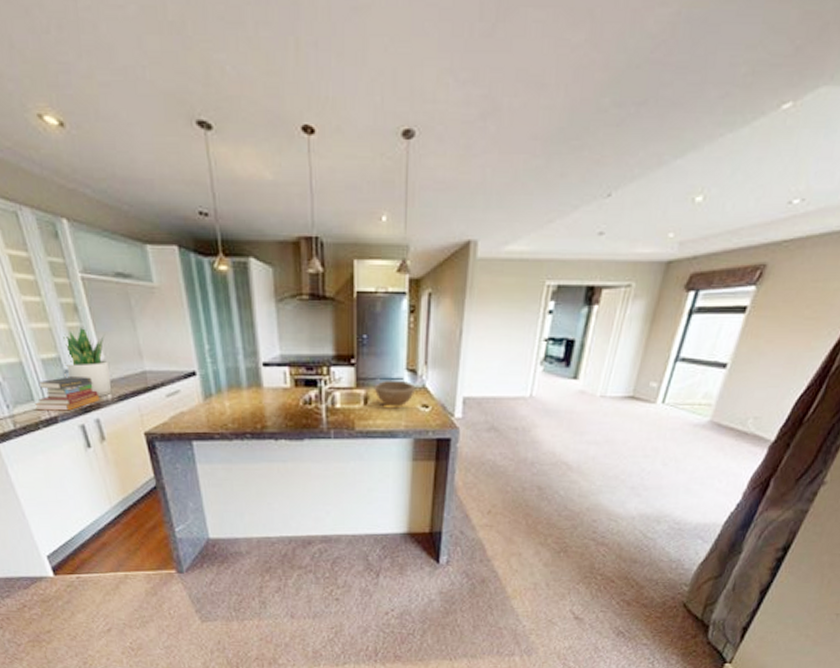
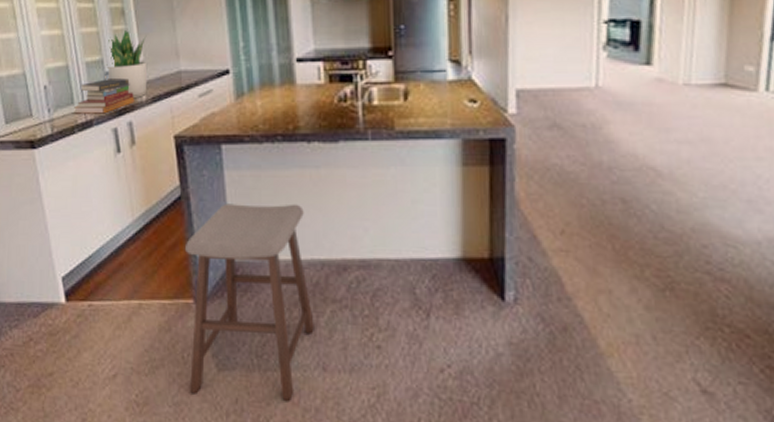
bar stool: none [164,492,283,640] -> present [186,203,314,401]
bowl: present [374,380,415,407] -> none [414,72,460,103]

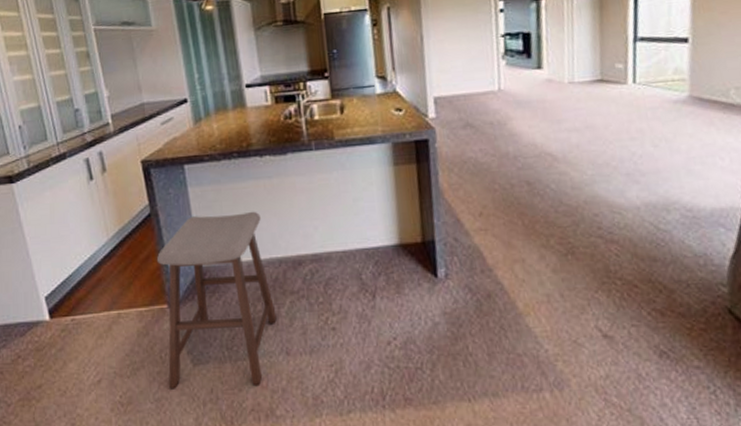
books: present [74,77,135,114] -> none [48,113,104,149]
planter: present [105,30,148,99] -> none [74,71,114,131]

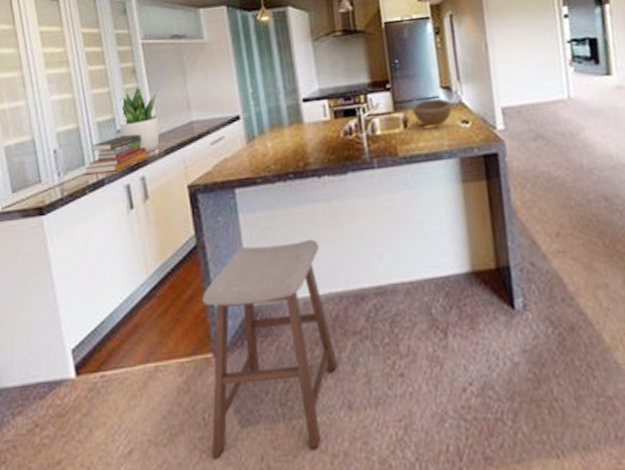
books: none [48,113,104,149] -> present [85,134,148,175]
planter: none [74,71,114,131] -> present [117,88,160,154]
bowl: none [348,87,387,114] -> present [411,98,452,127]

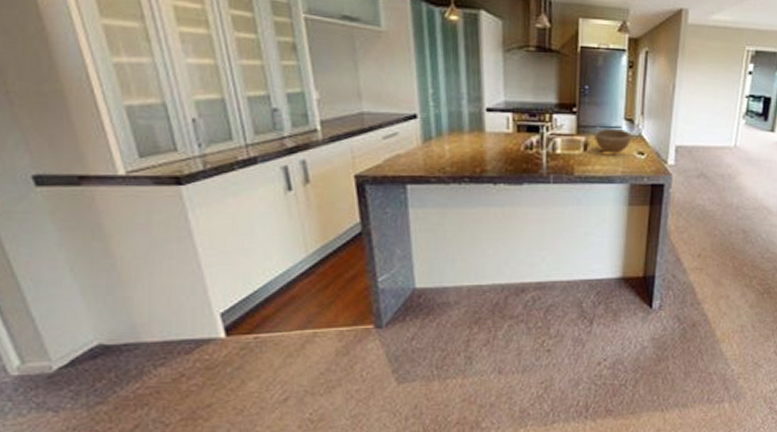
books: present [85,134,148,175] -> none [233,114,309,151]
planter: present [117,88,160,154] -> none [272,67,324,138]
bar stool: present [203,239,337,459] -> none [366,237,493,406]

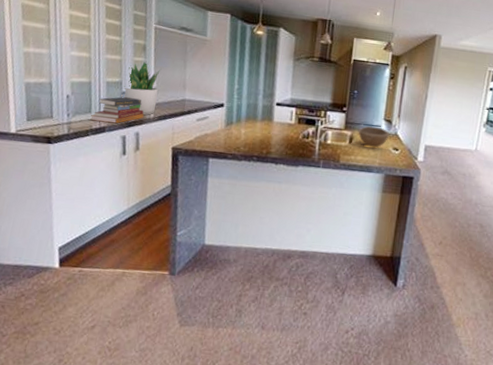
books: none [233,114,309,151] -> present [90,96,144,124]
planter: none [272,67,324,138] -> present [121,62,160,116]

